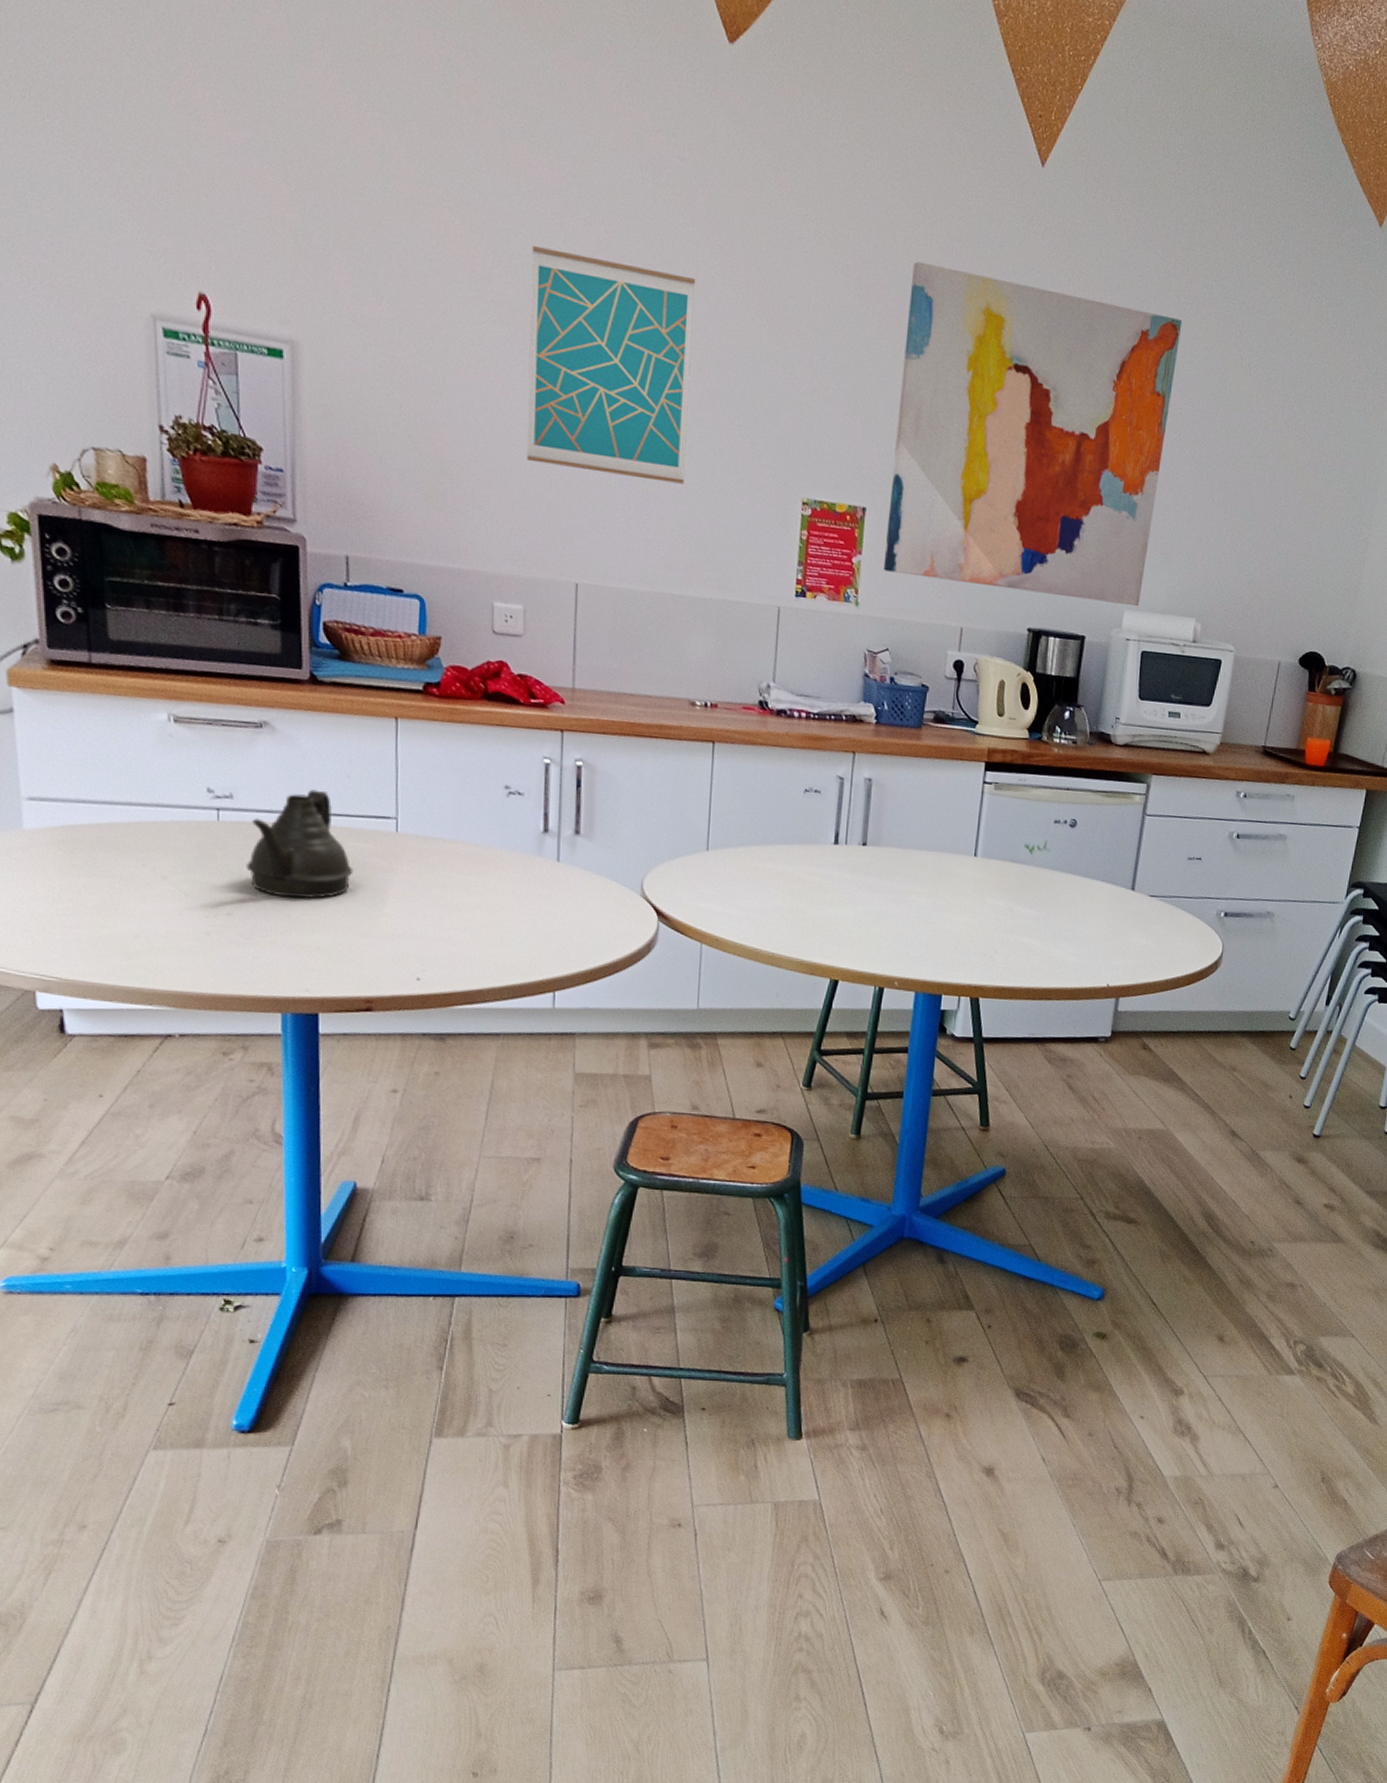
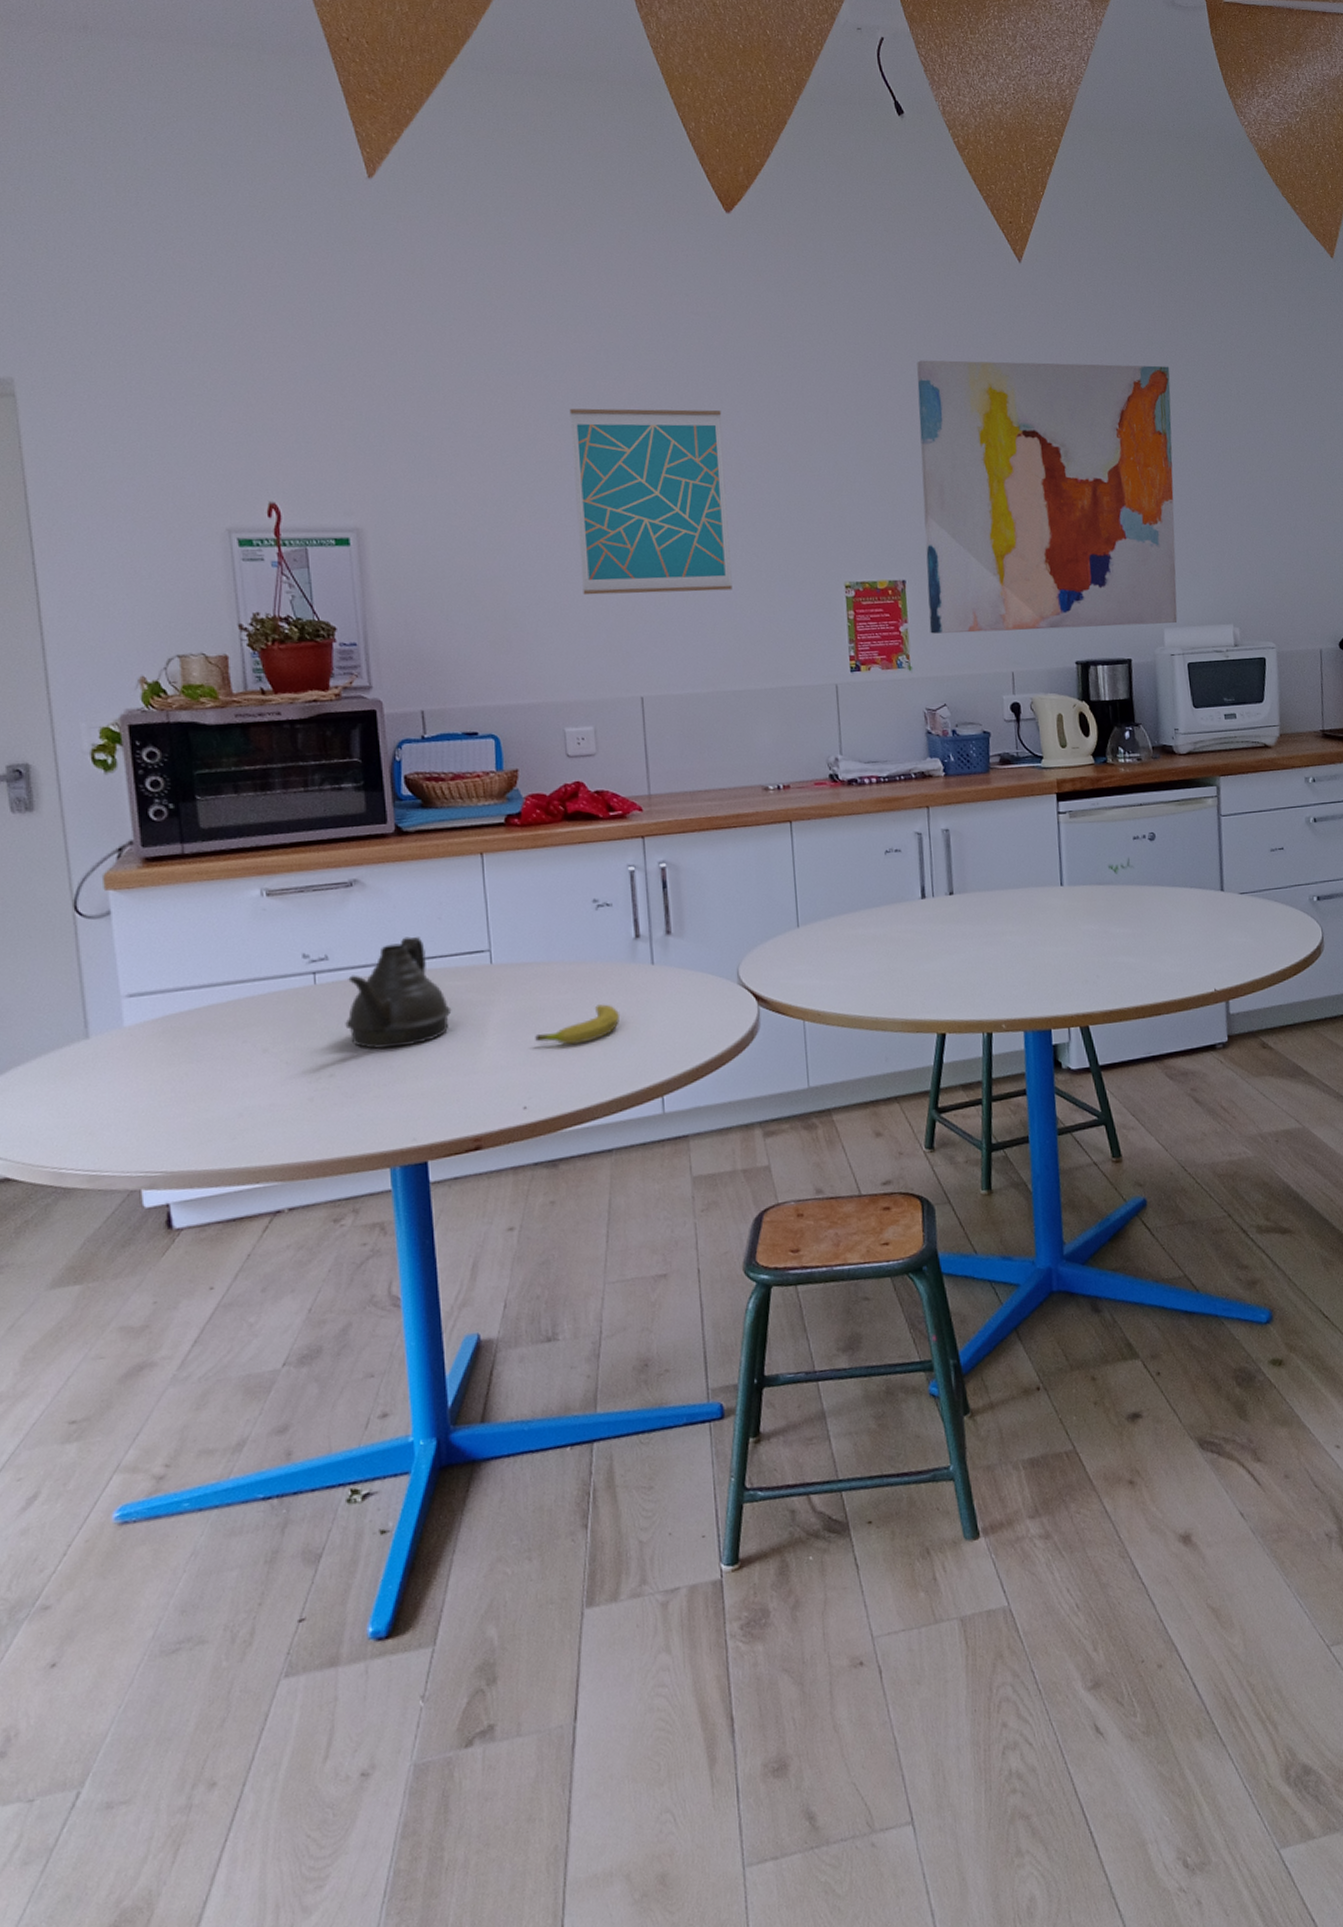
fruit: none [434,891,521,927] -> present [535,1004,621,1045]

